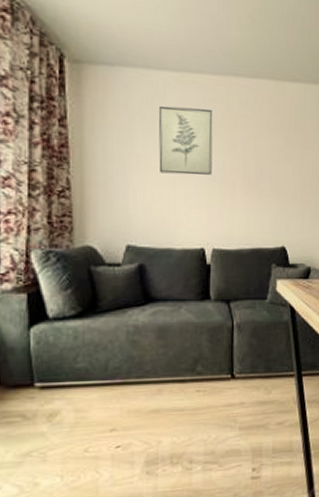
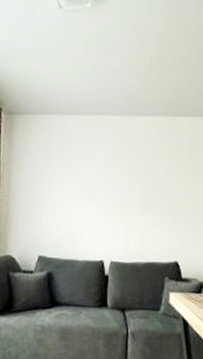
wall art: present [158,105,213,175] -> none [68,142,114,198]

